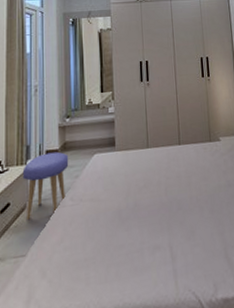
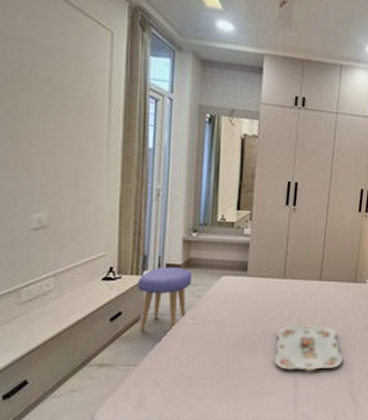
serving tray: none [148,188,212,240] -> present [274,324,343,370]

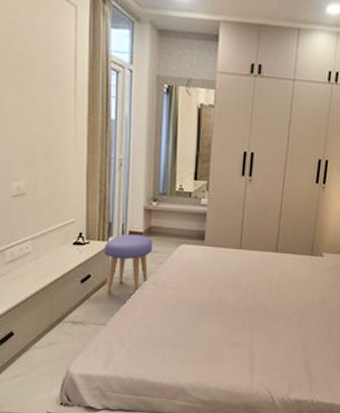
serving tray: present [274,324,343,370] -> none [230,295,298,340]

